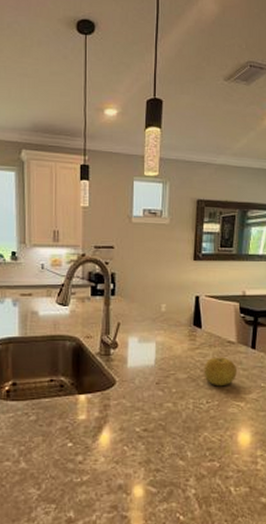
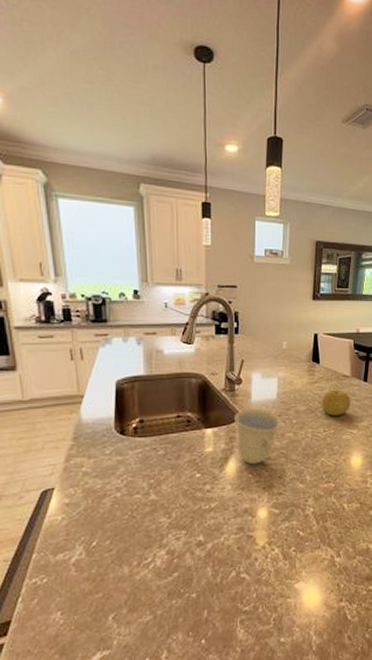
cup: none [108,375,161,436] -> present [233,408,283,465]

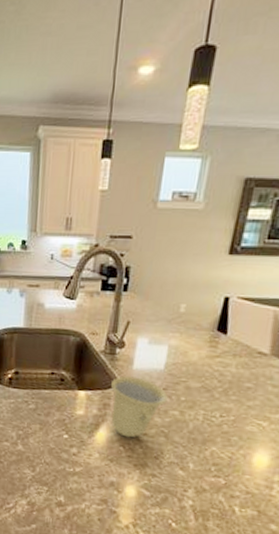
fruit: present [321,389,350,417] -> none [221,367,265,402]

